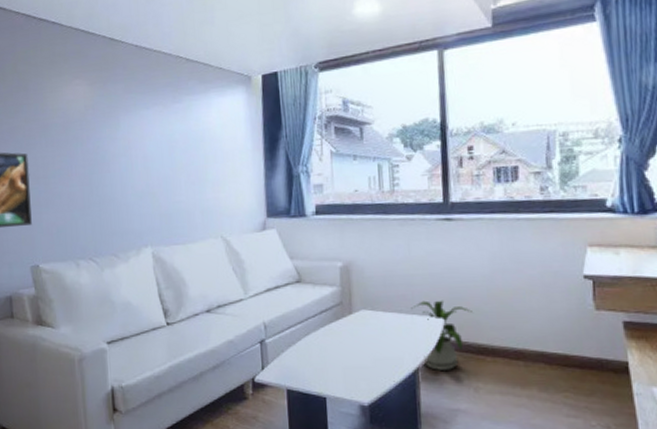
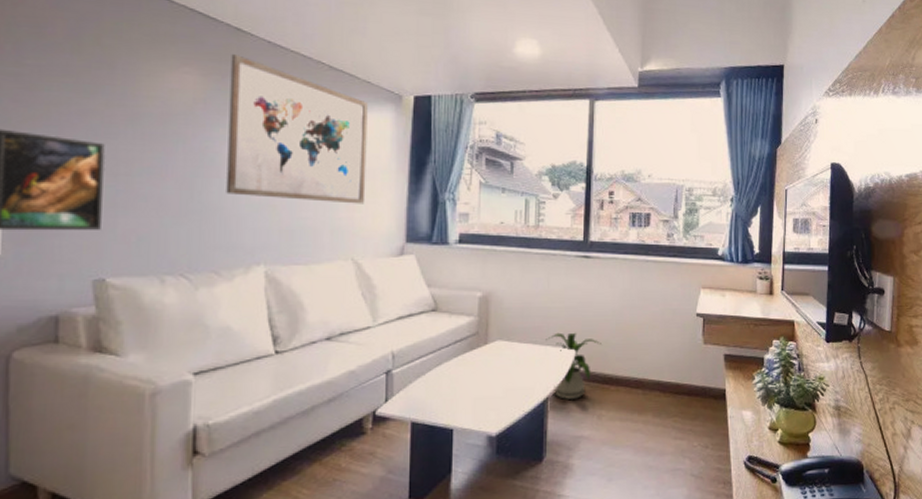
wall art: none [108,62,228,187] -> present [226,54,368,204]

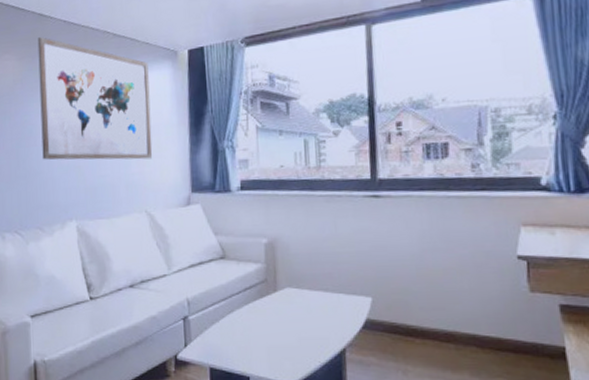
house plant: present [546,332,601,401] -> none [337,279,401,353]

